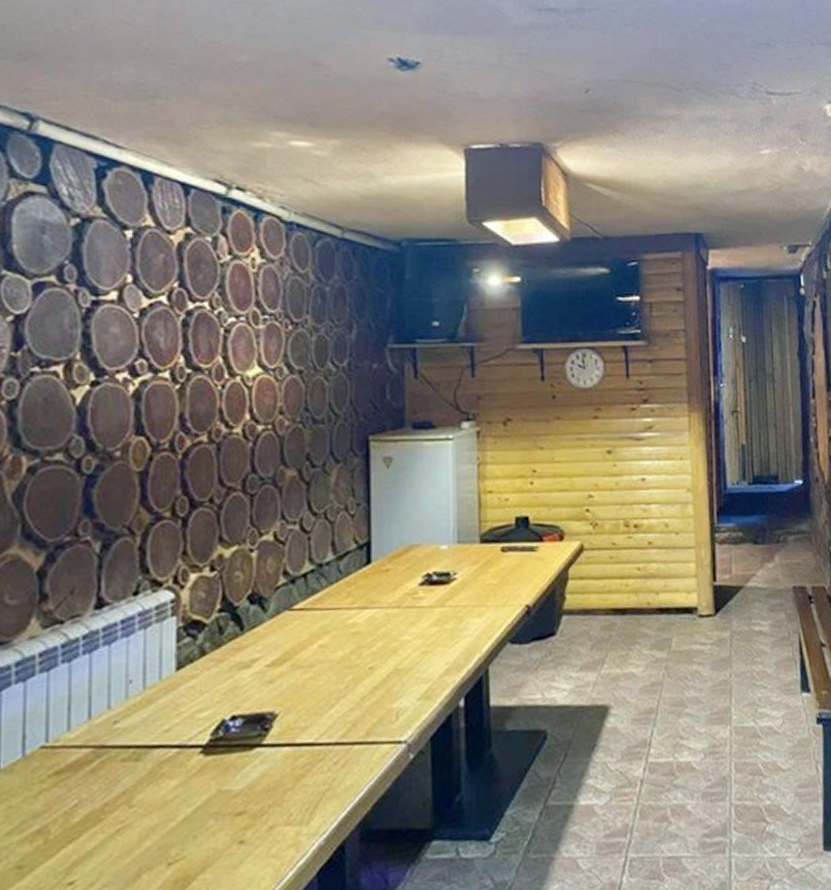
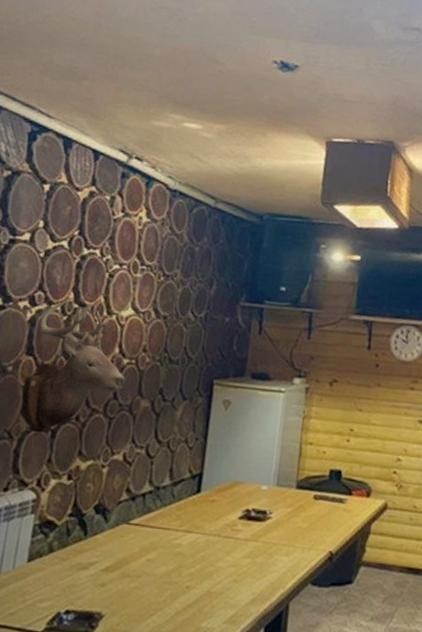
mounted trophy: none [138,363,263,524] -> present [22,298,126,433]

